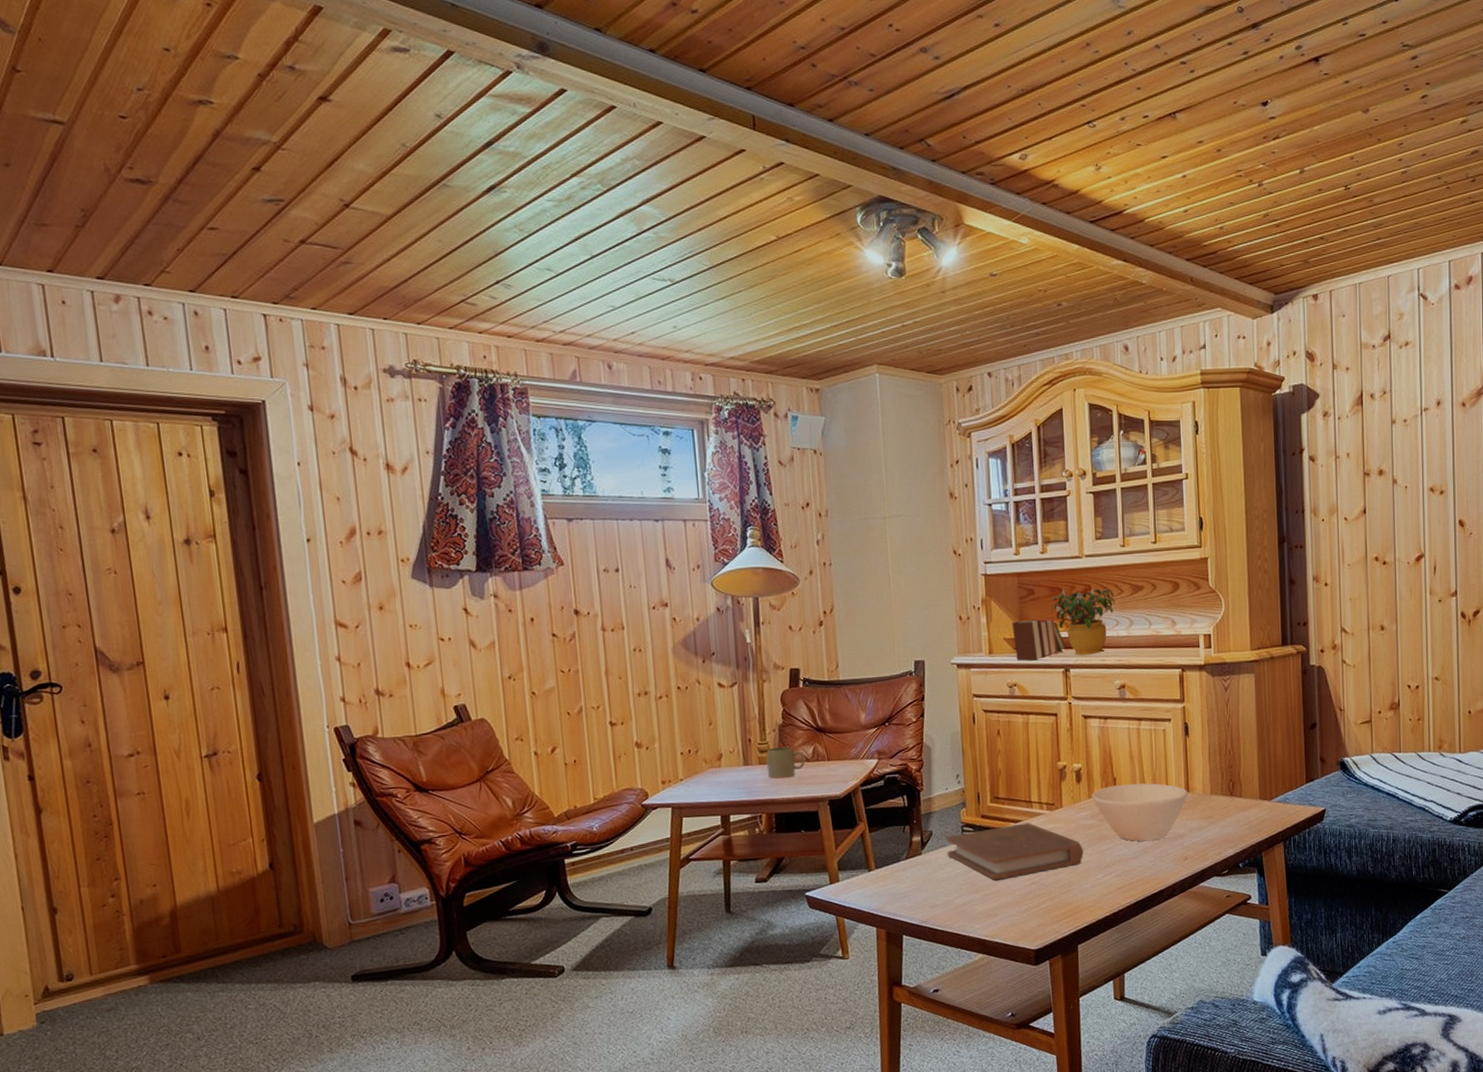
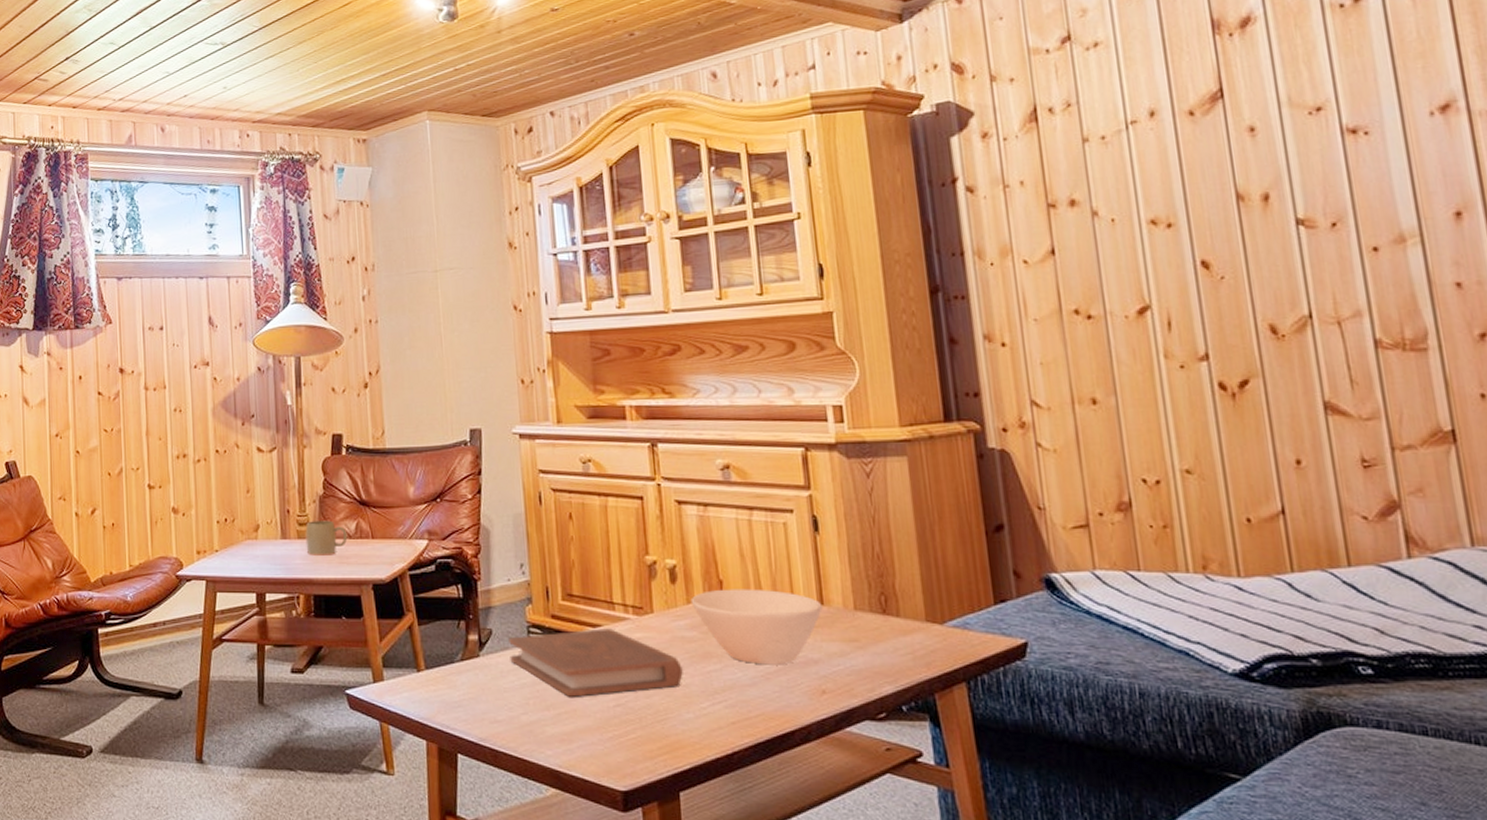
books: present [1012,618,1065,661] -> none [584,383,651,433]
potted flower: present [1051,588,1115,656] -> none [632,347,712,428]

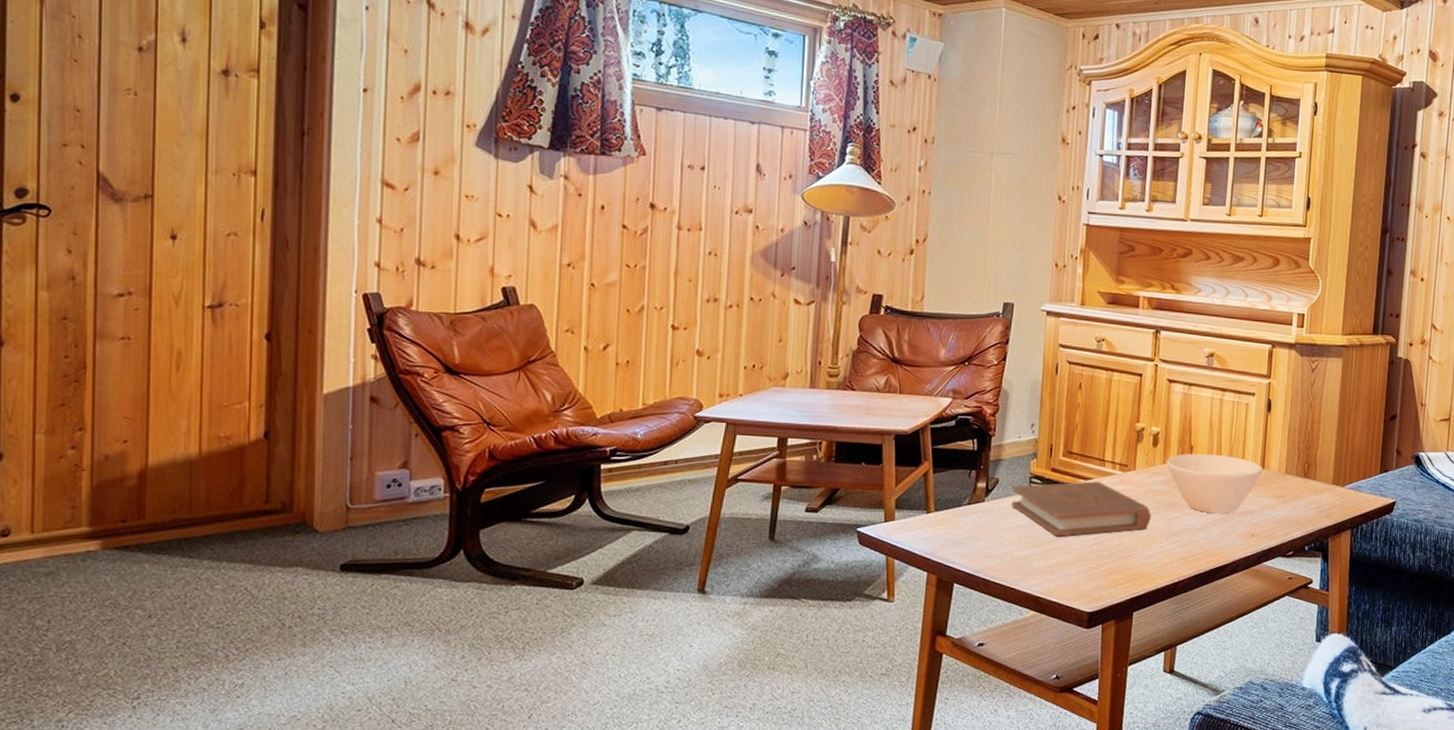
mug: present [305,520,348,557] -> none [834,373,877,407]

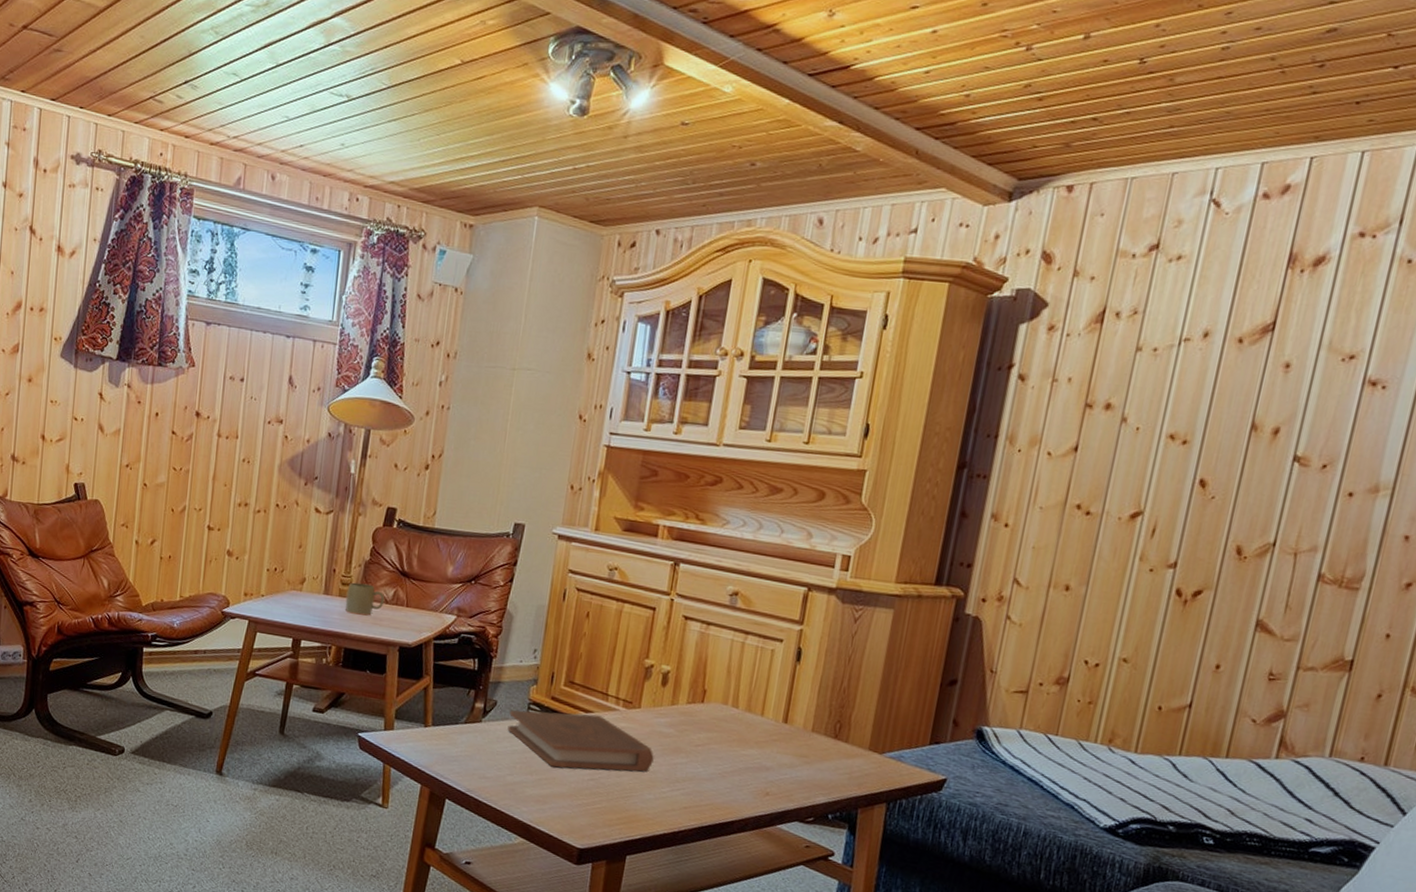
mug: none [834,373,877,407] -> present [345,582,385,616]
bowl: present [1166,453,1263,514] -> none [675,697,786,767]

